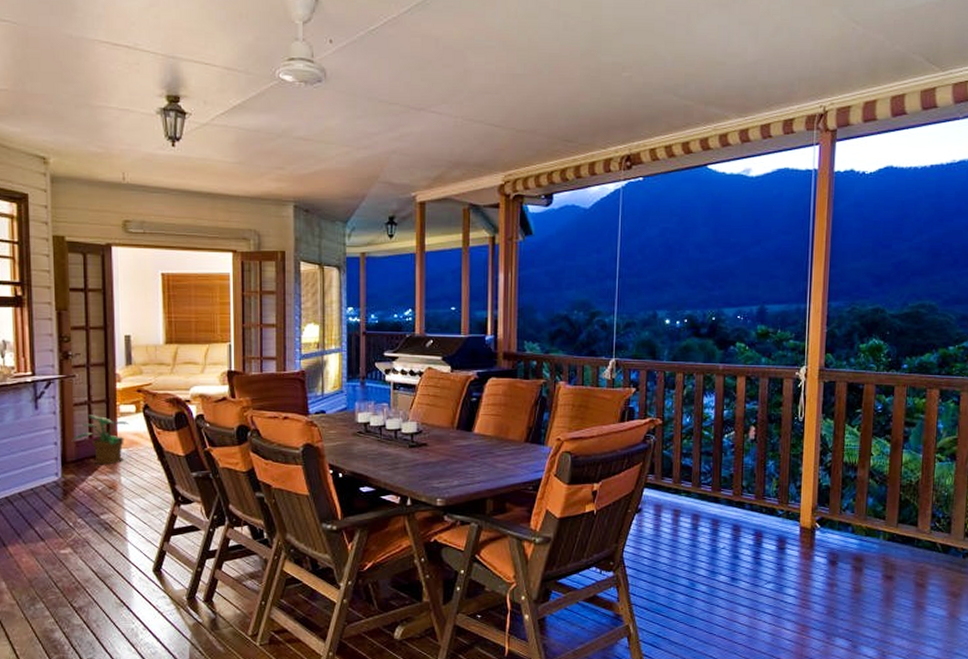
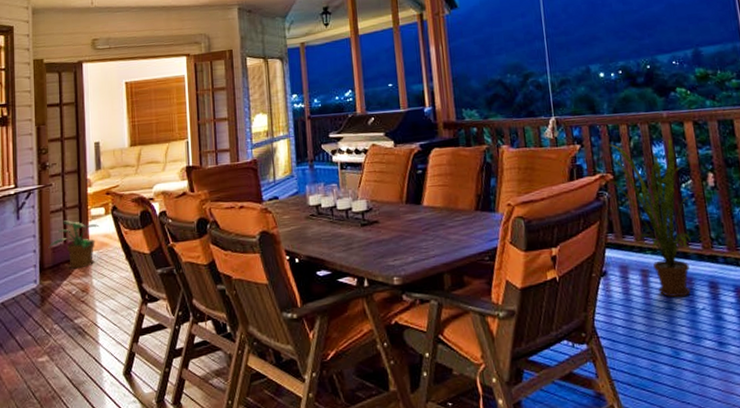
house plant: none [661,389,729,537] -> present [606,137,691,298]

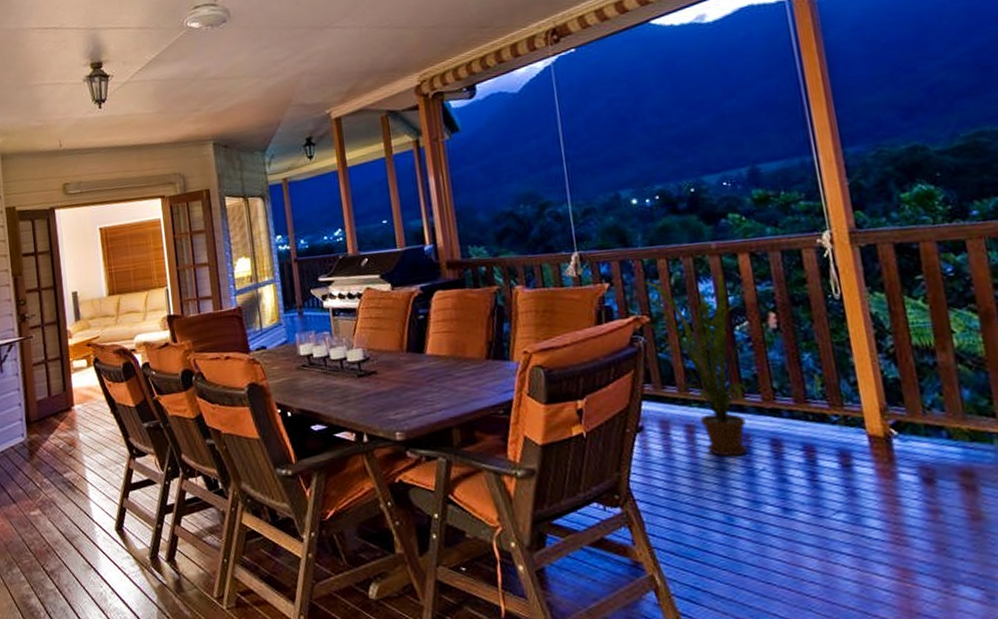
potted plant: present [48,220,99,269] -> none [33,373,83,423]

